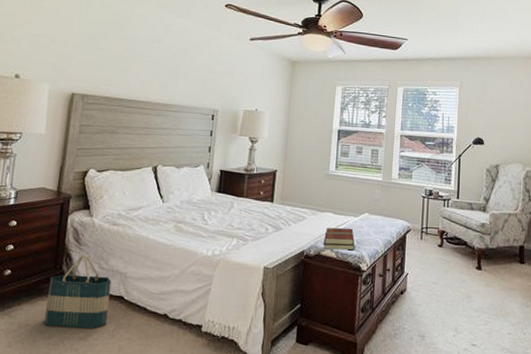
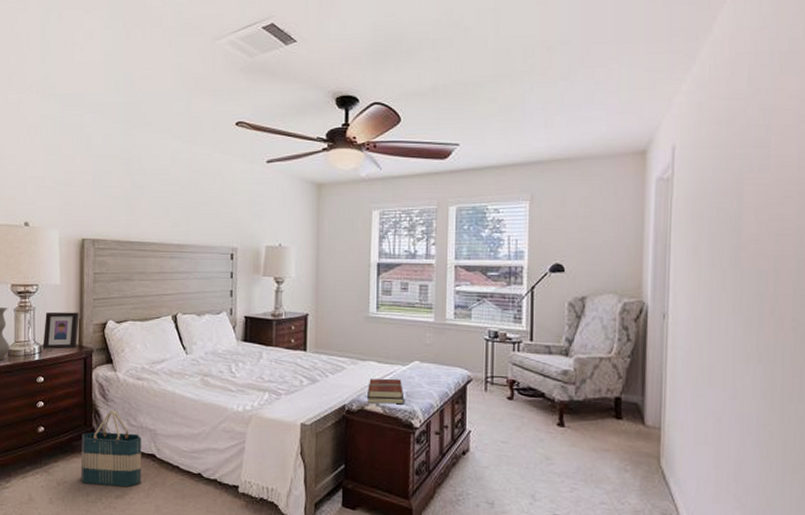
picture frame: none [19,159,61,195] -> present [43,311,79,350]

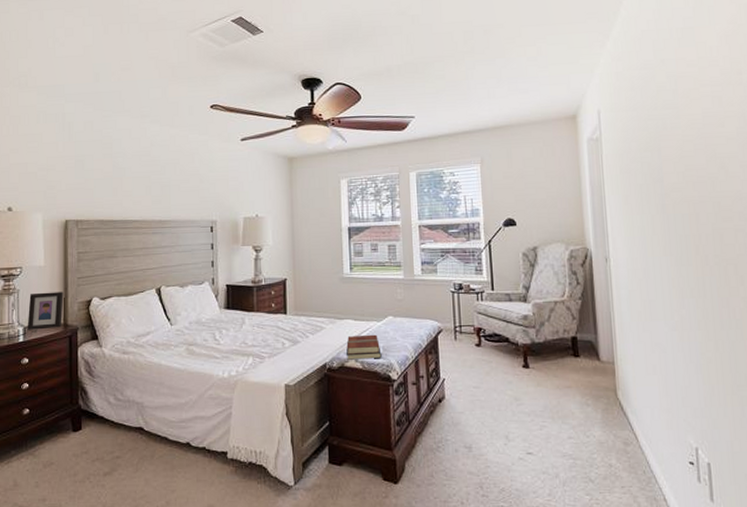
tote bag: present [80,410,142,488] -> none [67,386,130,464]

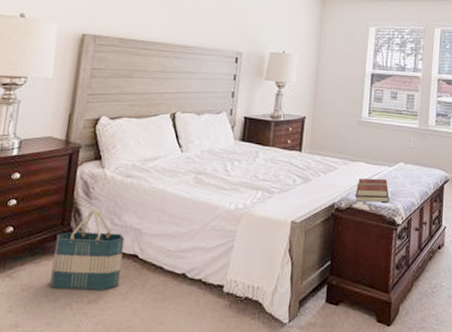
picture frame: present [27,292,64,330] -> none [23,105,70,145]
tote bag: none [67,386,130,464] -> present [49,209,125,291]

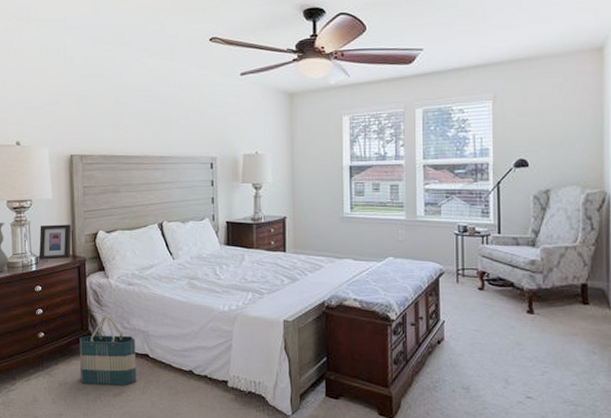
picture frame: none [23,105,70,145] -> present [39,224,72,260]
books: present [355,178,390,203] -> none [345,274,381,300]

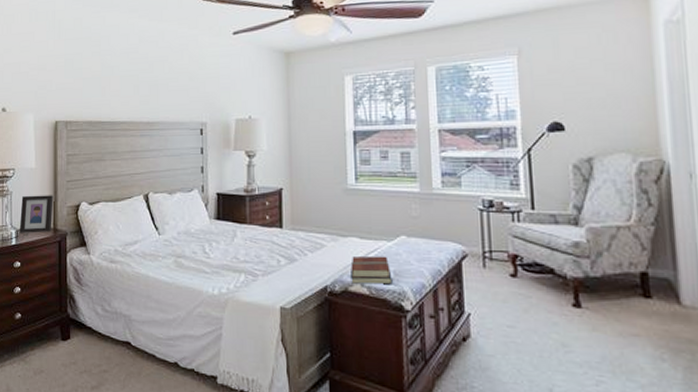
tote bag: present [79,315,137,386] -> none [56,295,117,378]
books: none [345,274,381,300] -> present [350,255,393,285]

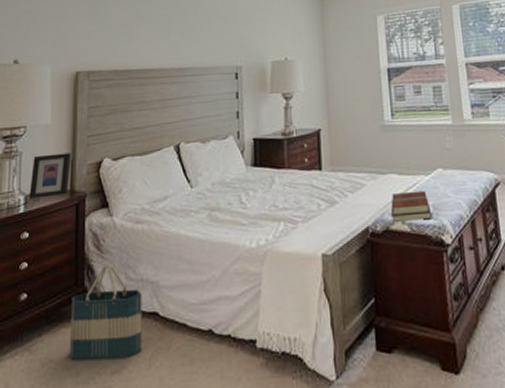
tote bag: none [56,295,117,378] -> present [69,263,142,361]

